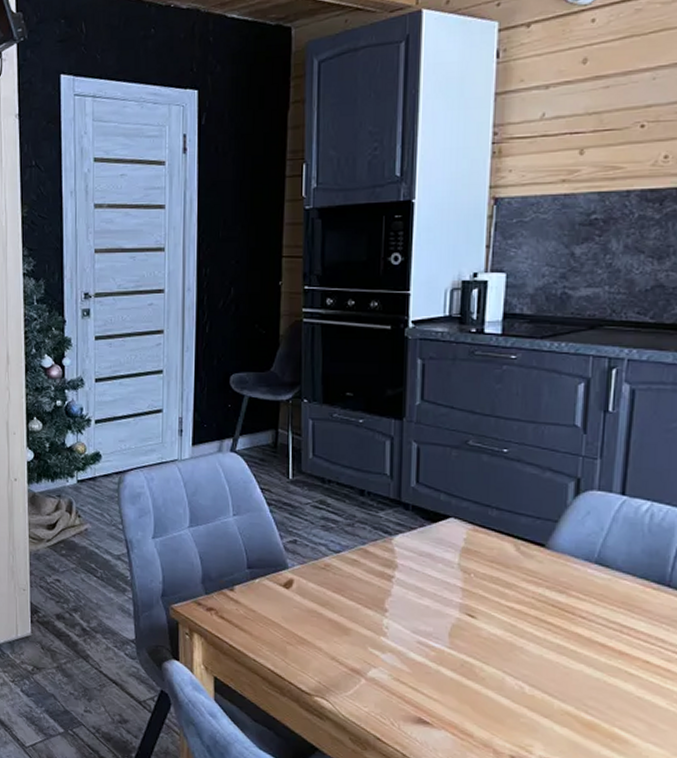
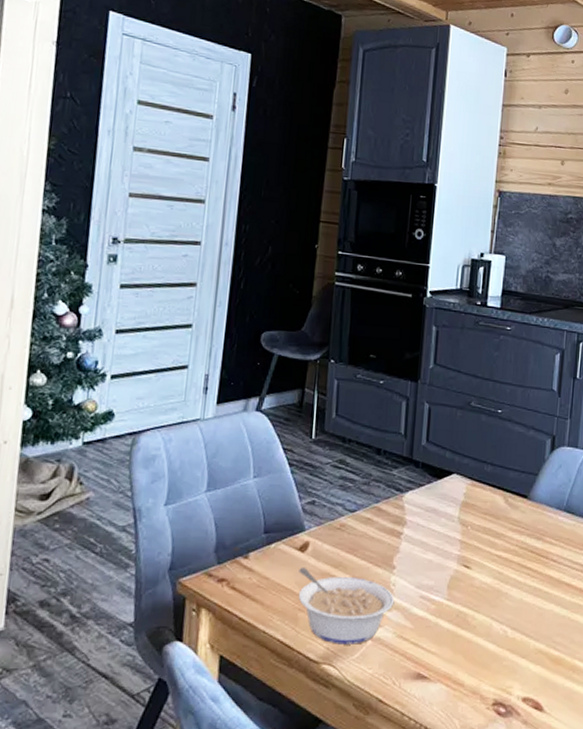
legume: none [285,602,389,682] -> present [298,566,395,645]

